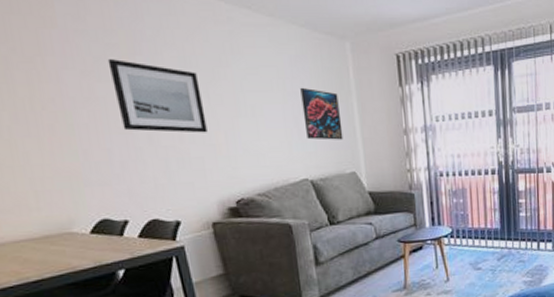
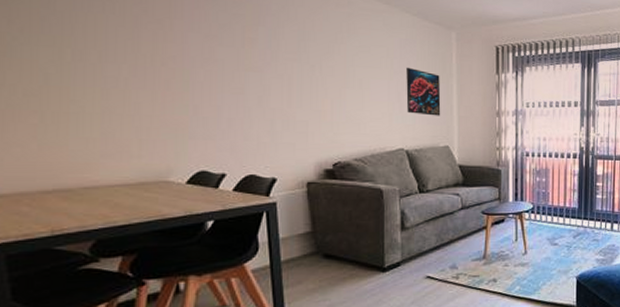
wall art: present [107,59,208,133] -> none [232,27,315,100]

